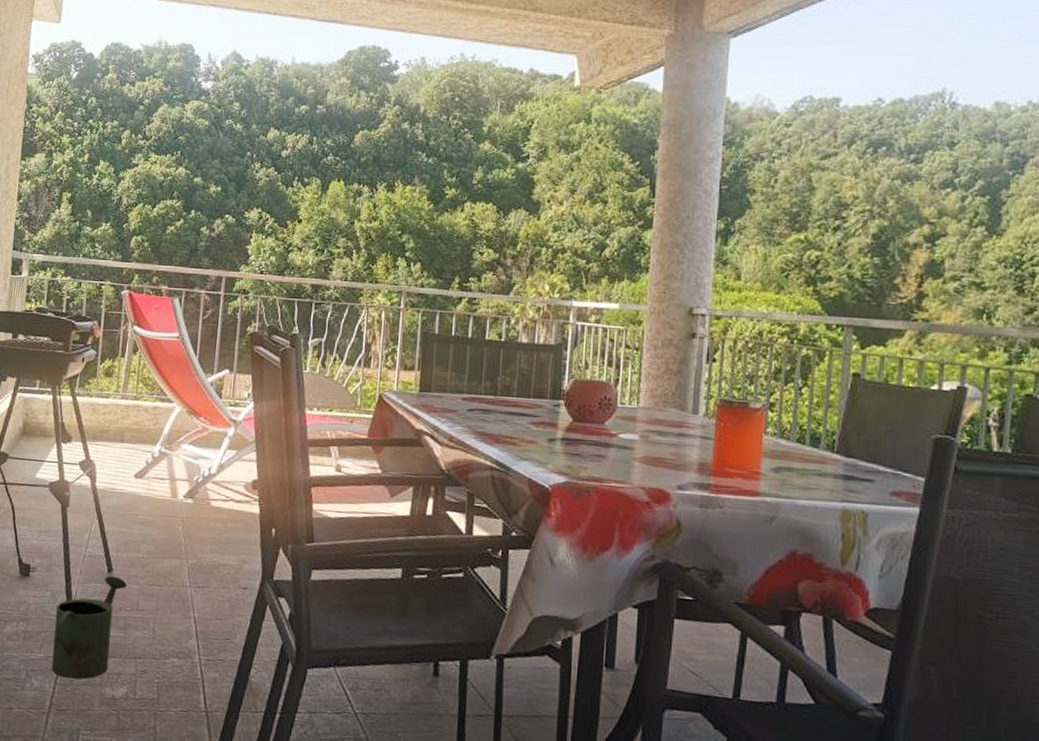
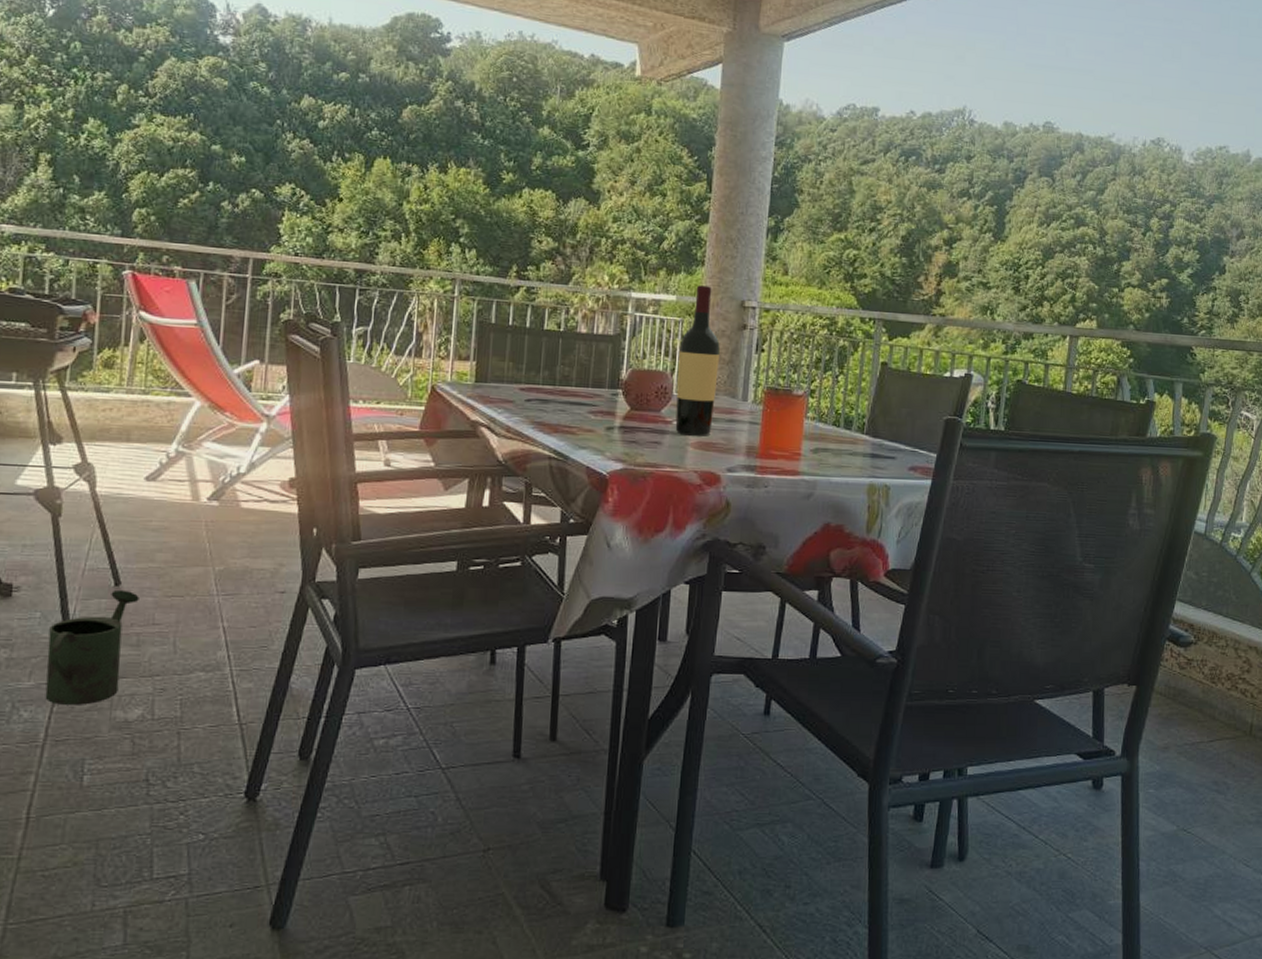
wine bottle: none [620,292,667,451] -> present [675,285,720,436]

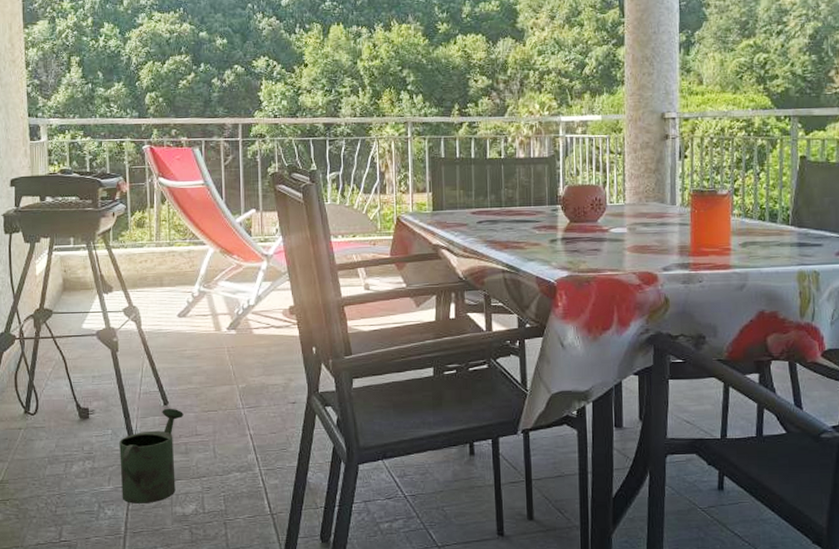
wine bottle: present [675,285,720,436] -> none [609,103,647,241]

